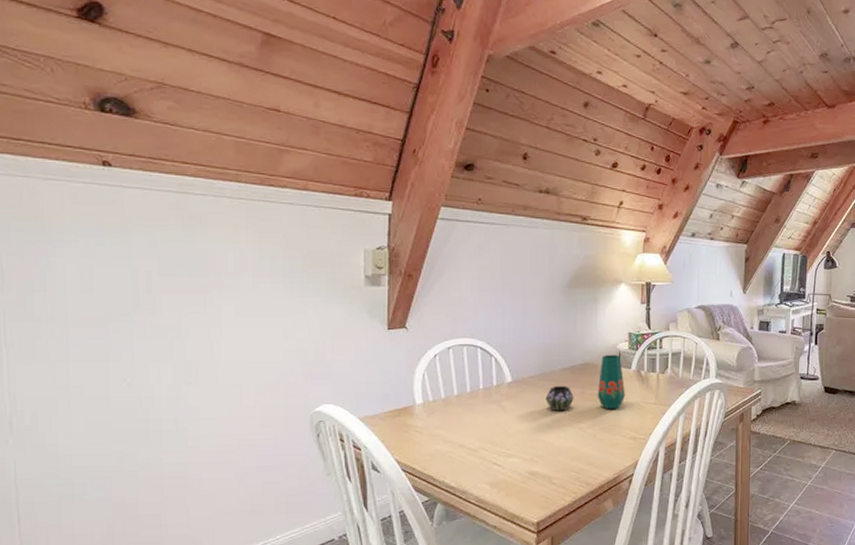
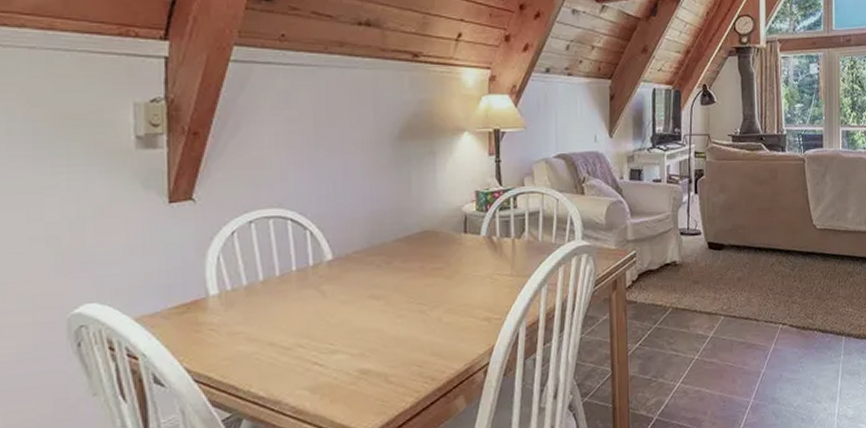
vase: present [545,354,626,412] -> none [376,218,476,293]

